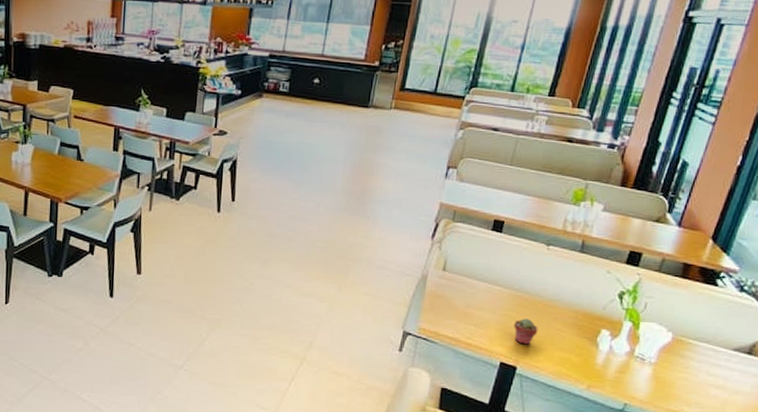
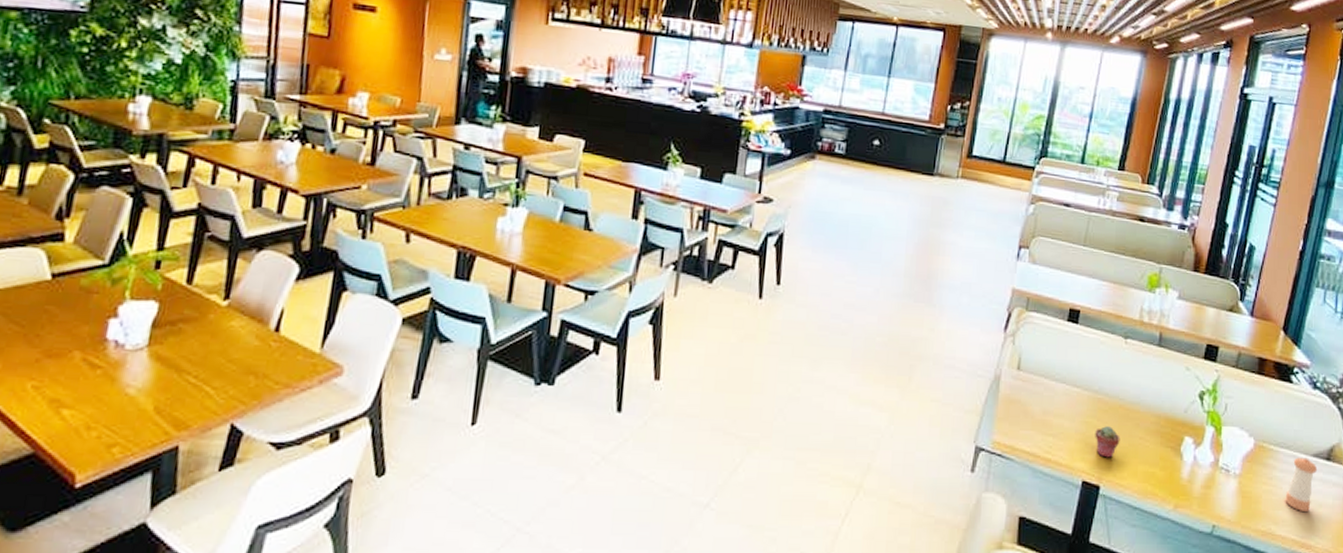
pepper shaker: none [700,350,737,397] -> present [1285,457,1318,511]

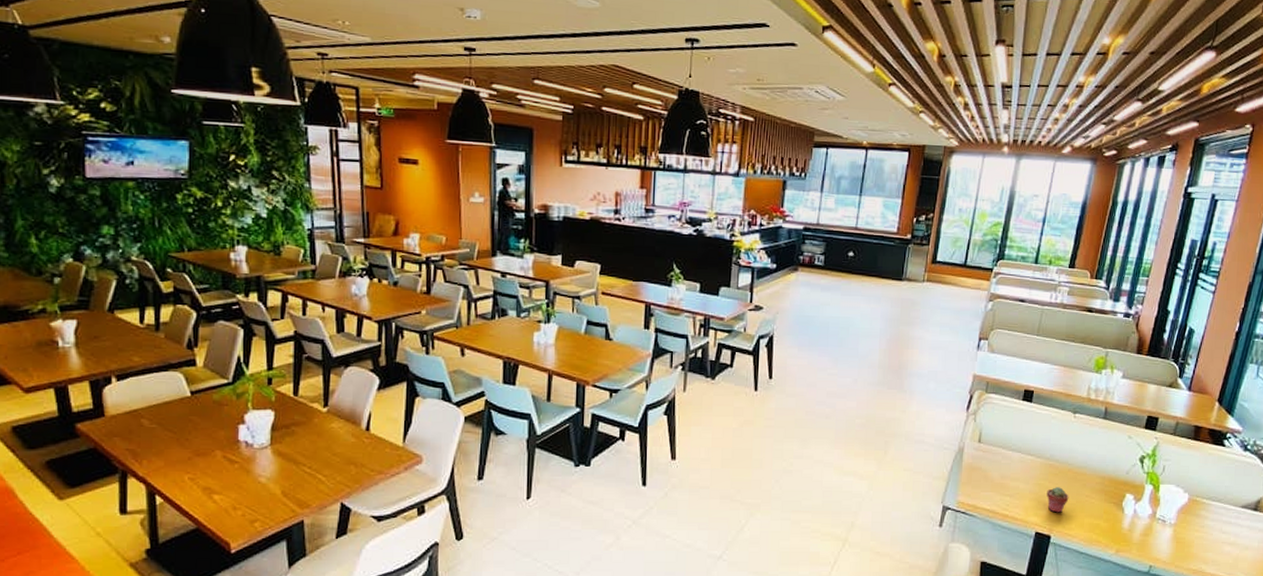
pepper shaker: present [1285,457,1318,511] -> none [1215,508,1246,553]

